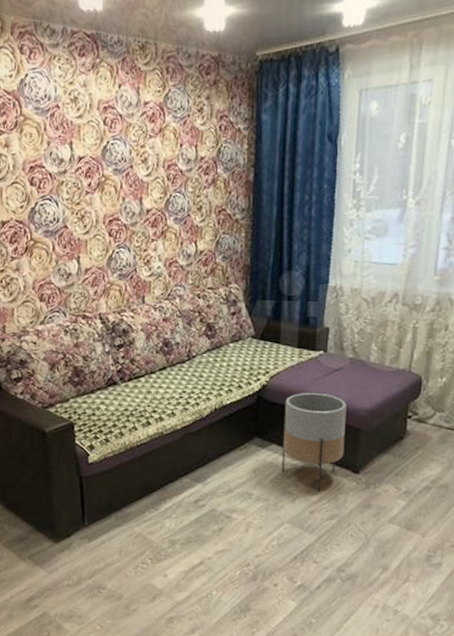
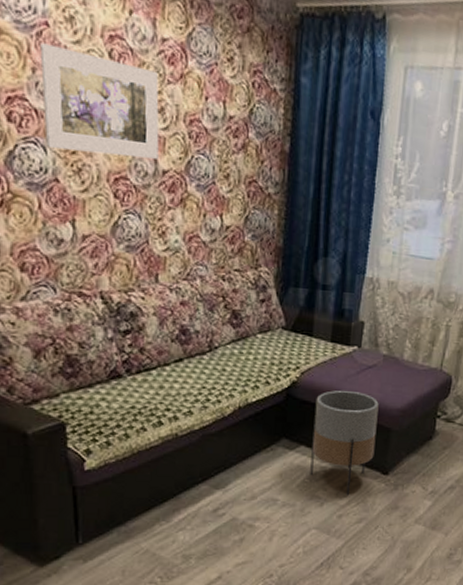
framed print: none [53,121,144,203] -> present [40,42,159,159]

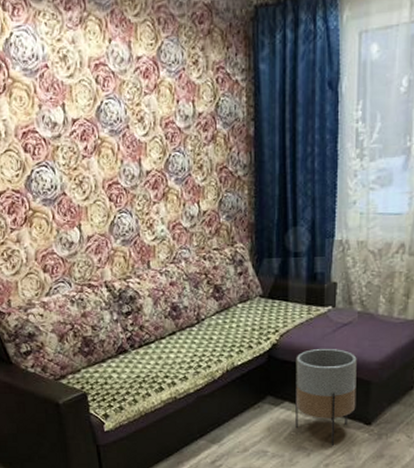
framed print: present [40,42,159,159] -> none [43,82,142,169]

